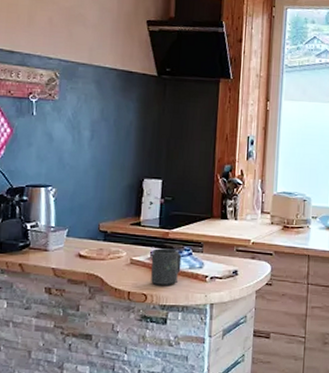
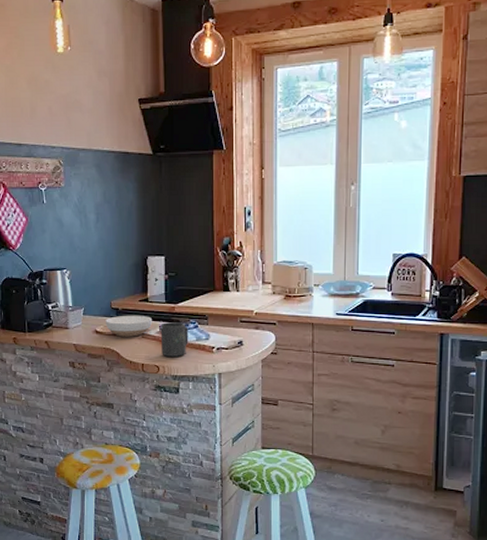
bowl: none [91,239,143,263] -> present [106,315,152,337]

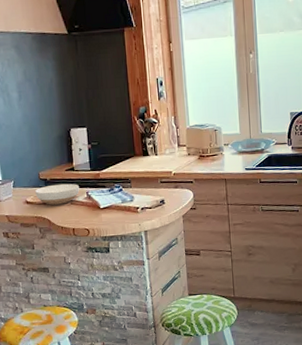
mug: present [160,321,189,357] -> none [87,186,115,220]

